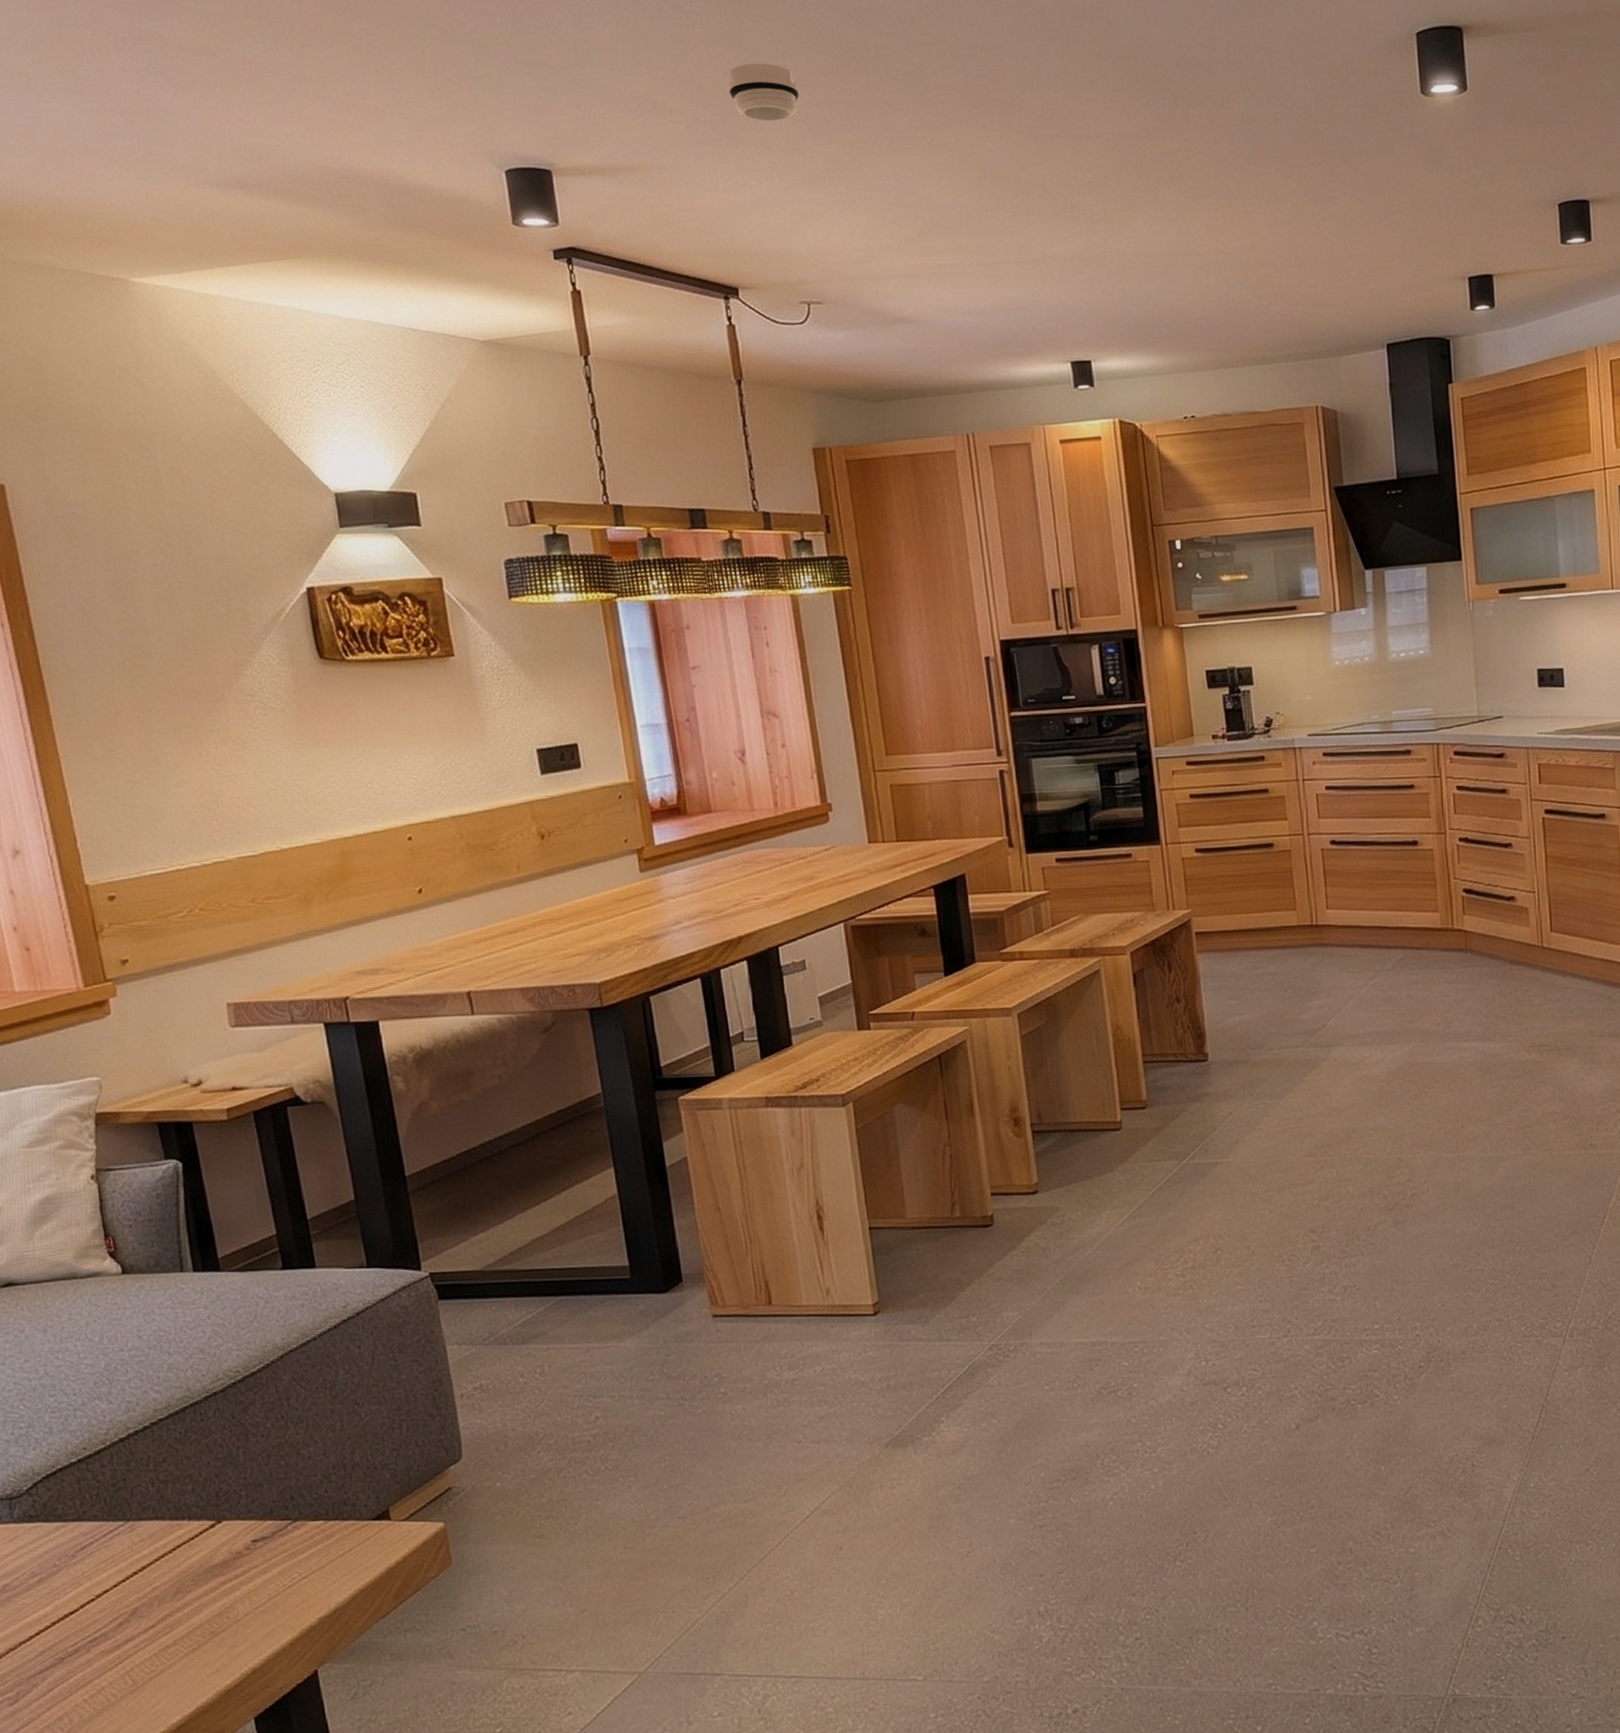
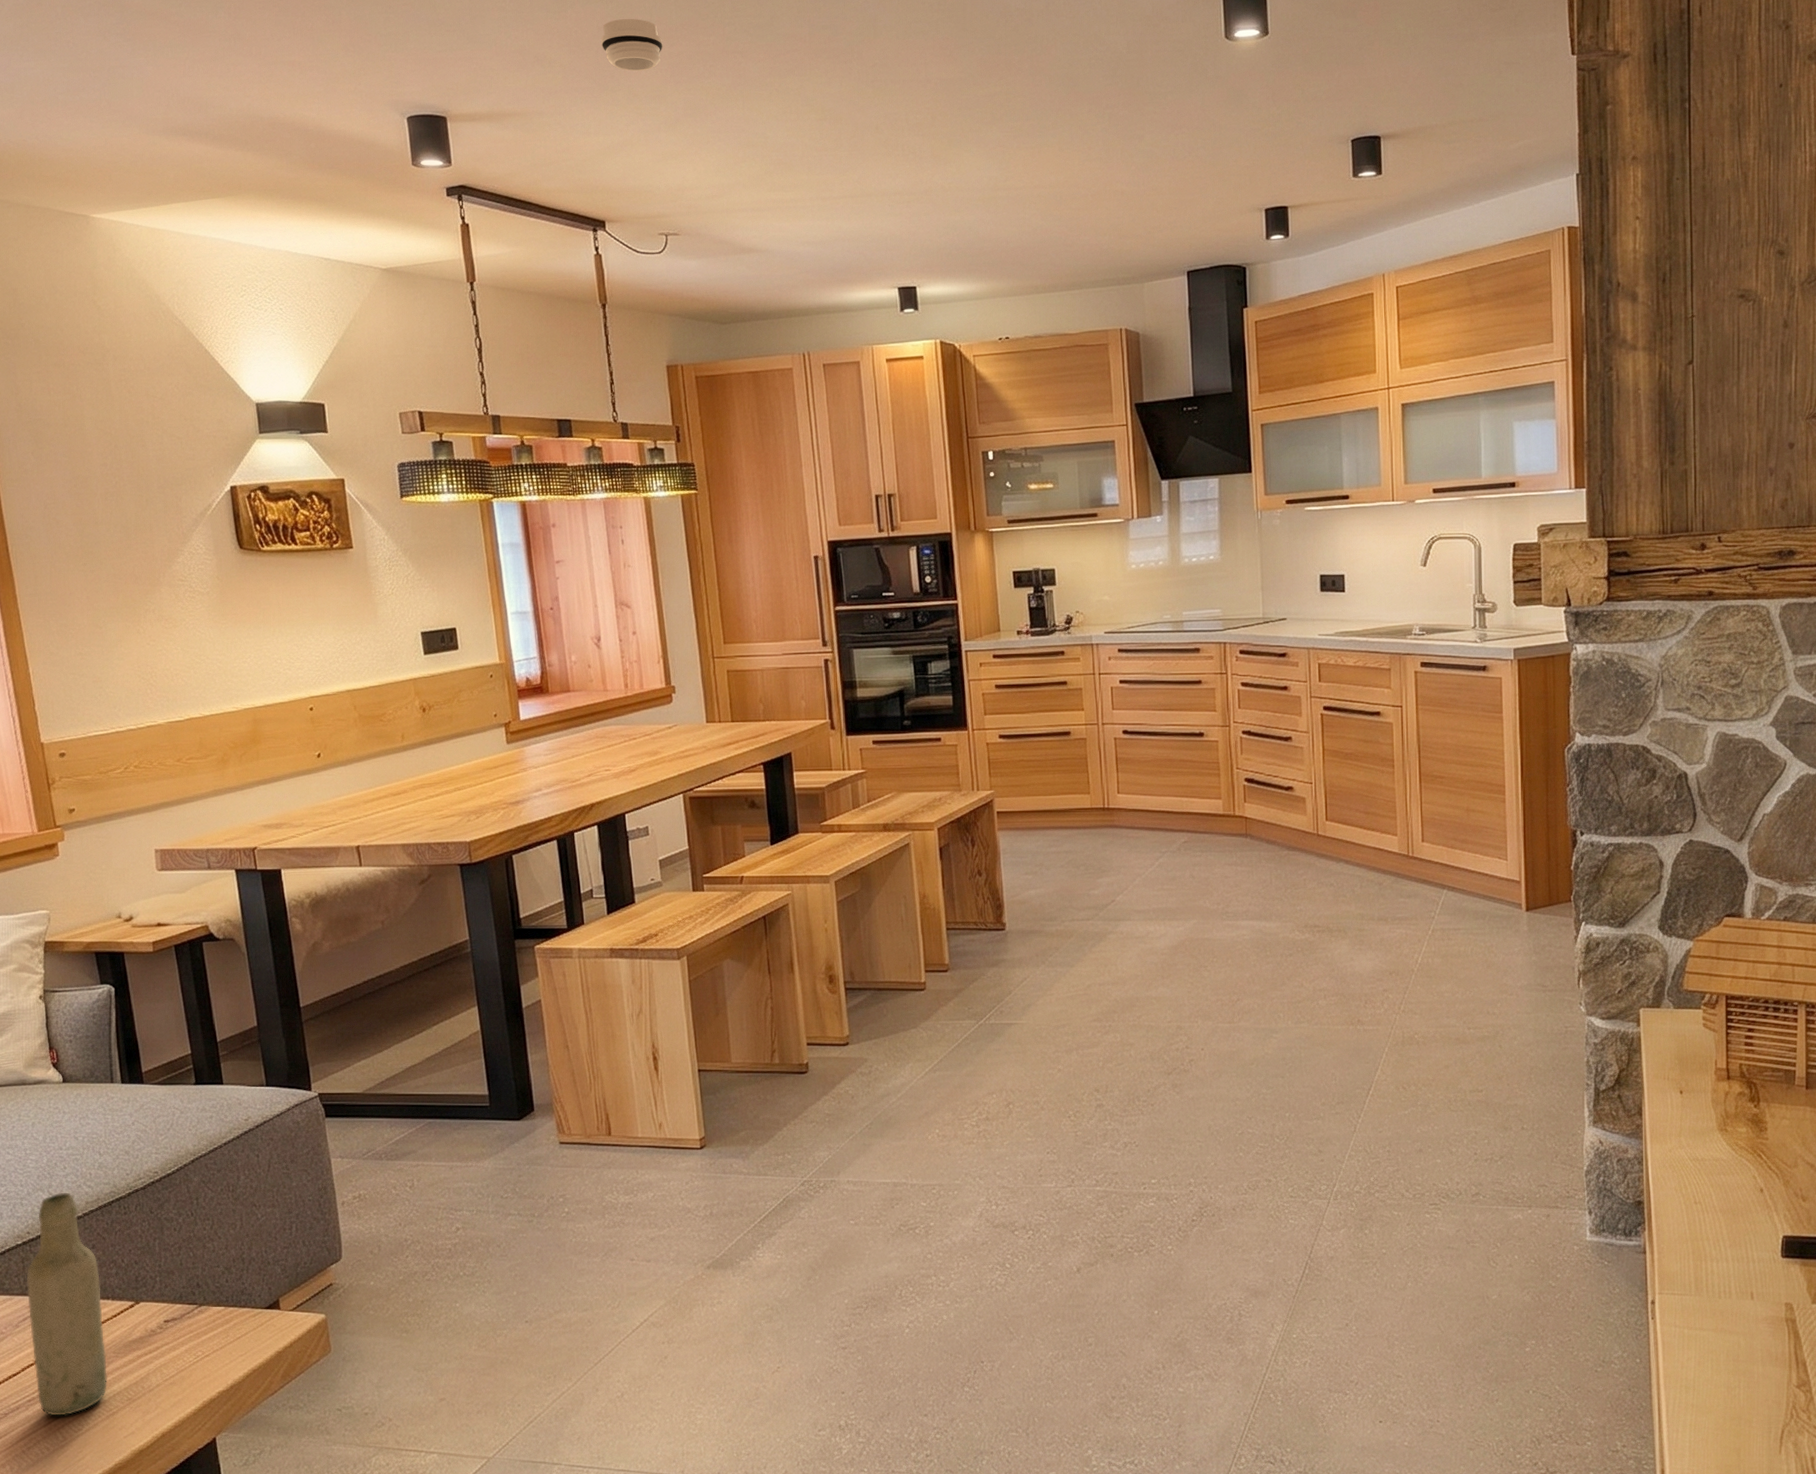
bottle: none [83,1400,185,1658] -> present [26,1192,107,1416]

